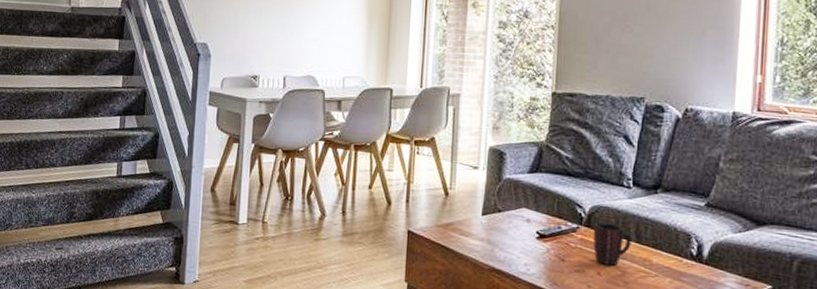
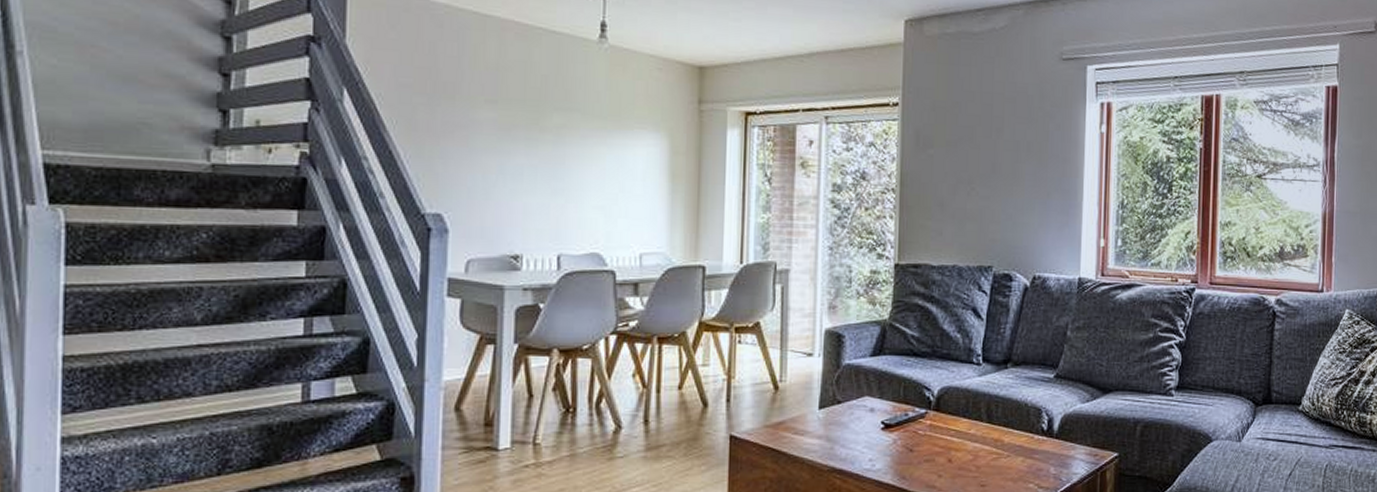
mug: present [593,223,632,266] -> none [942,405,983,450]

